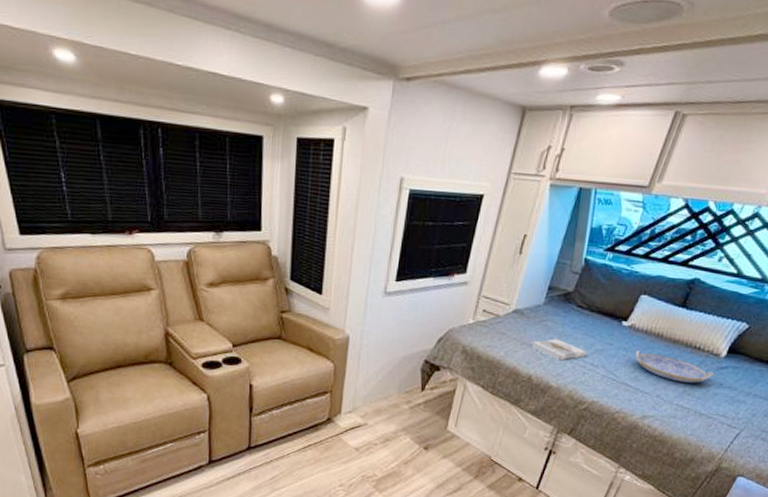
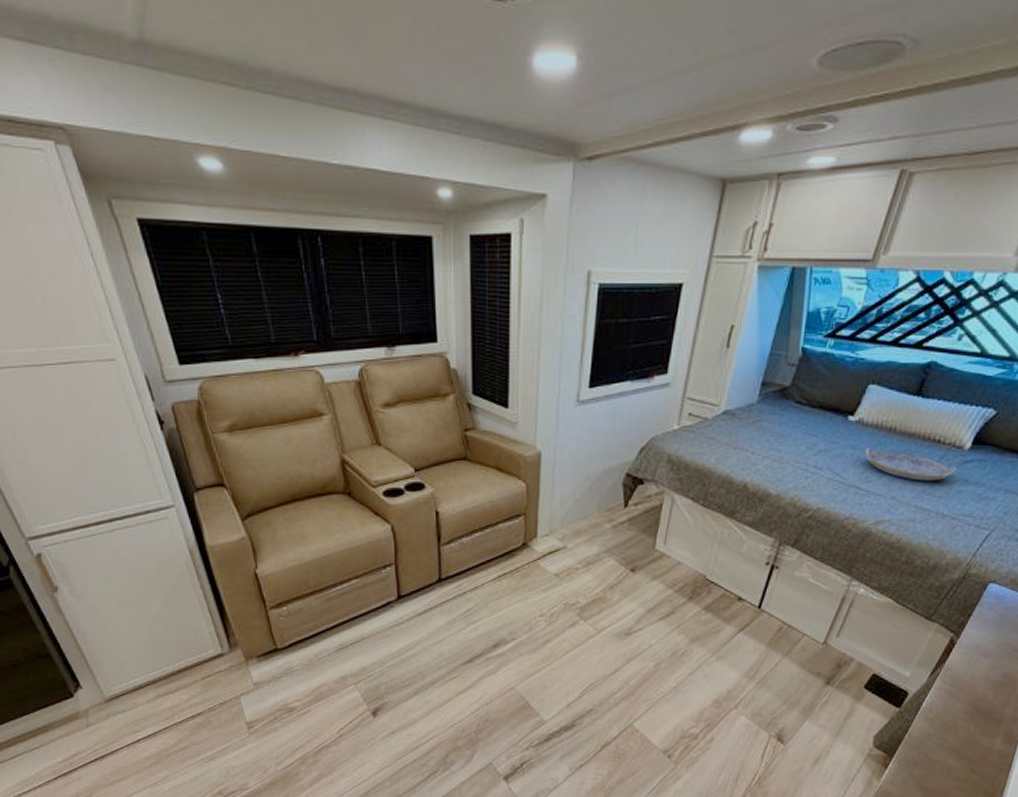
book: present [531,338,587,361] -> none [745,440,809,465]

